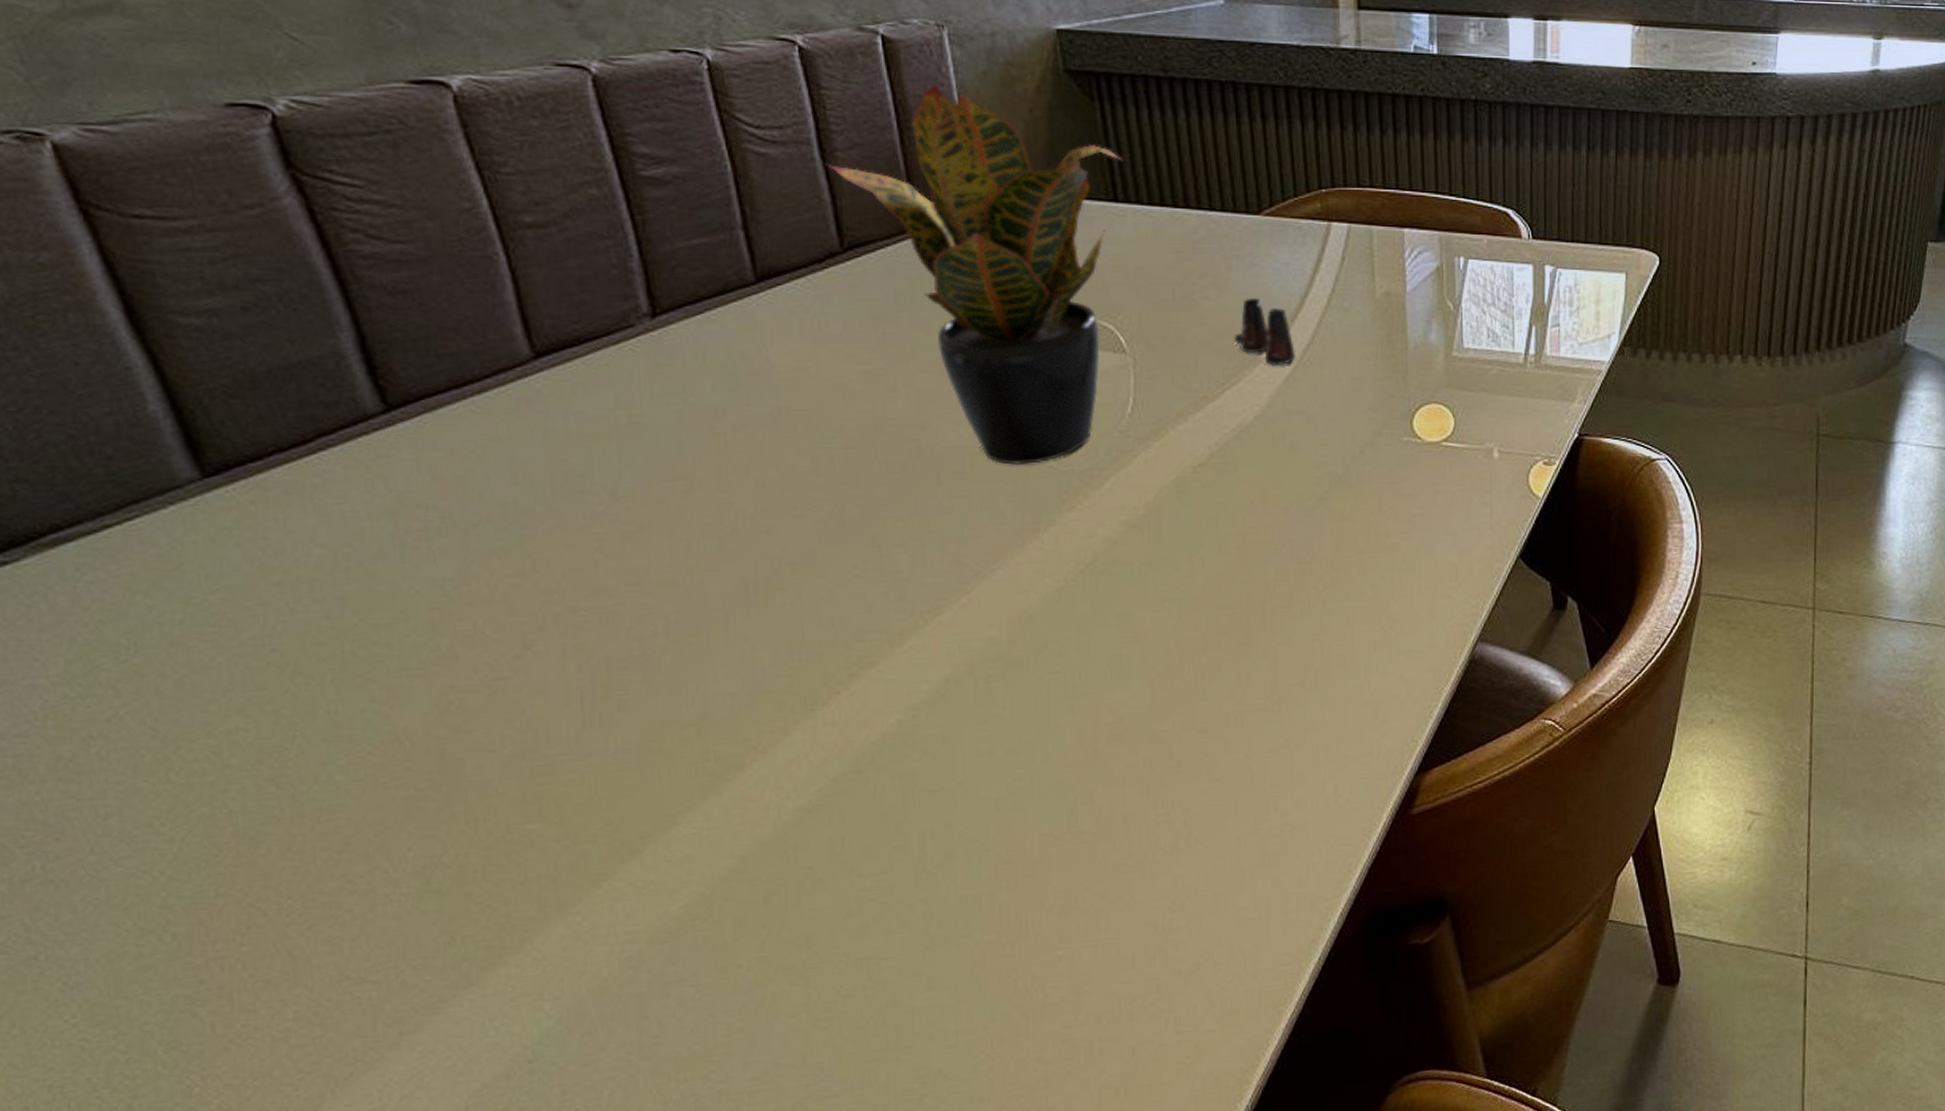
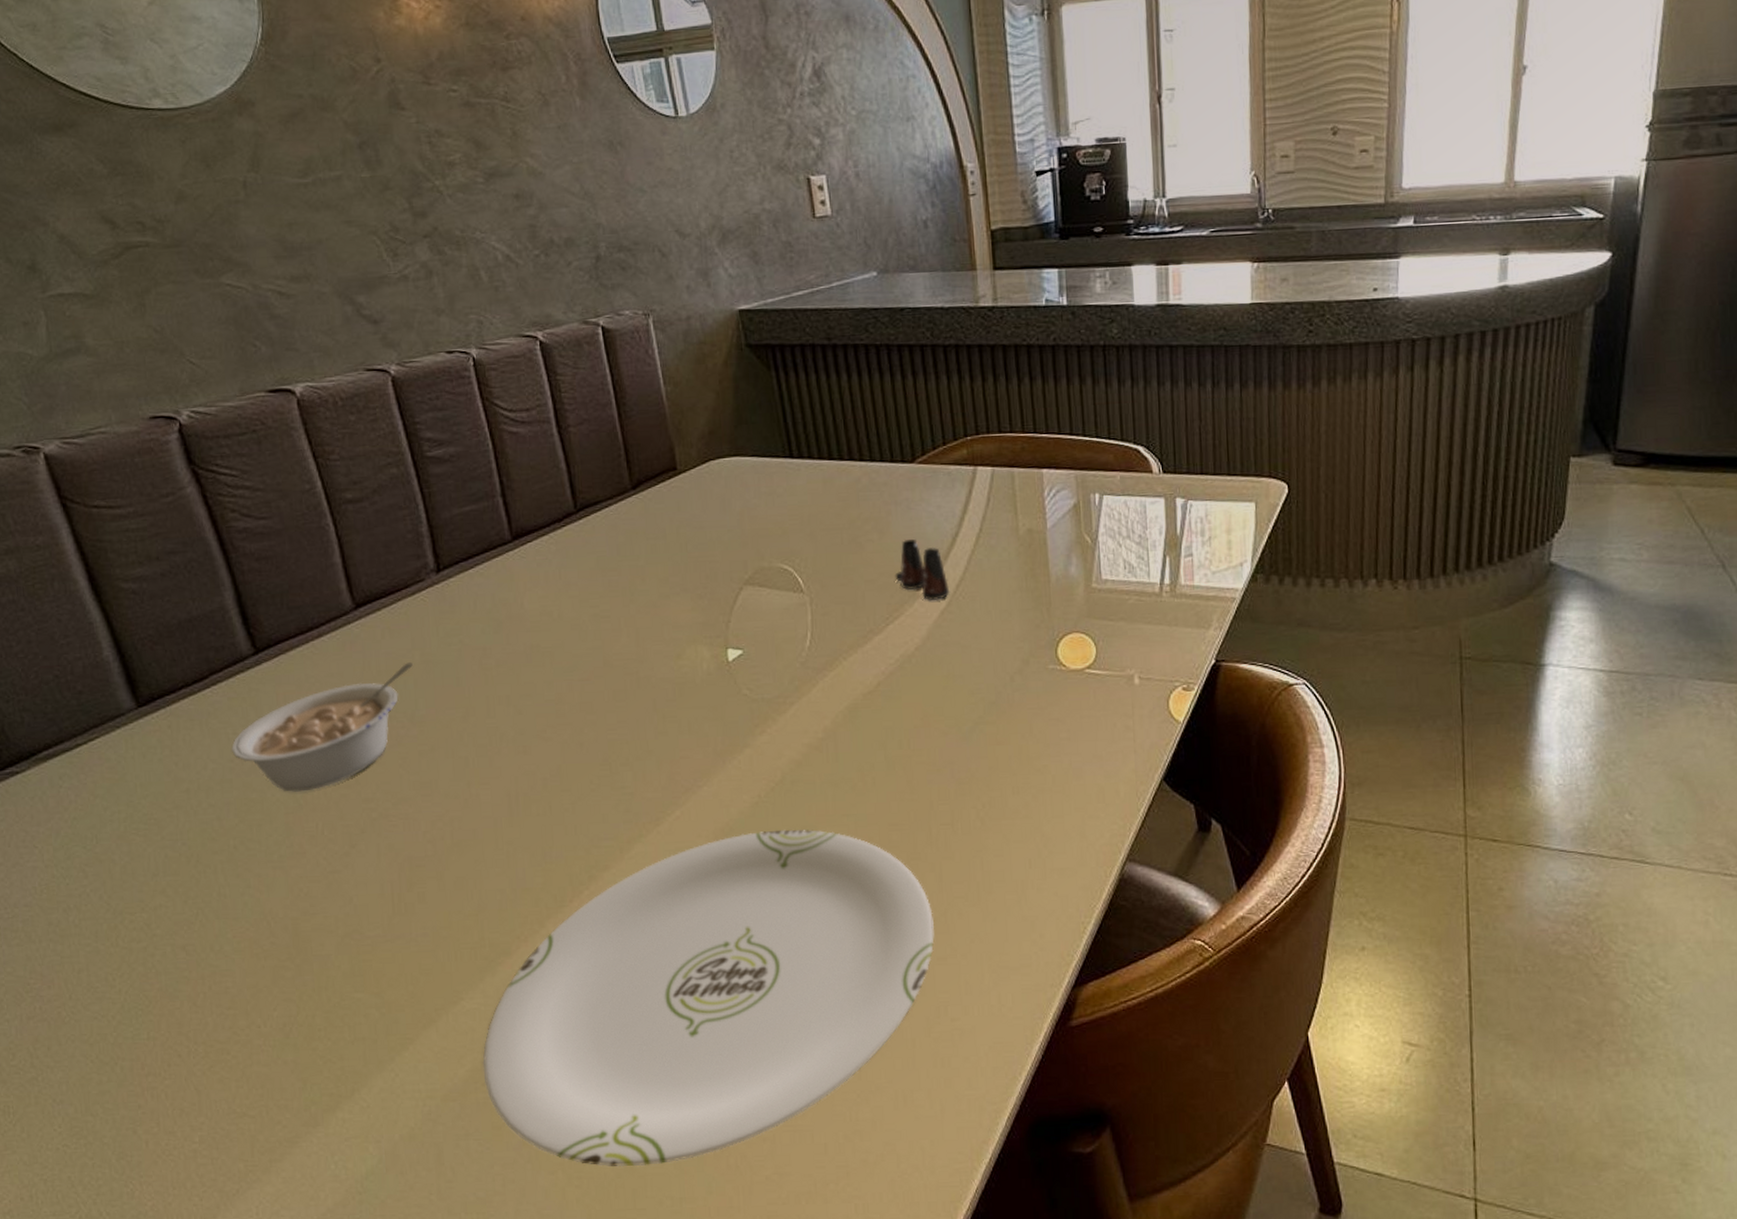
legume: none [347,425,617,583] -> present [231,662,414,792]
plate: none [703,616,1266,1003] -> present [482,829,934,1167]
potted plant: present [829,82,1122,465] -> none [564,363,796,693]

